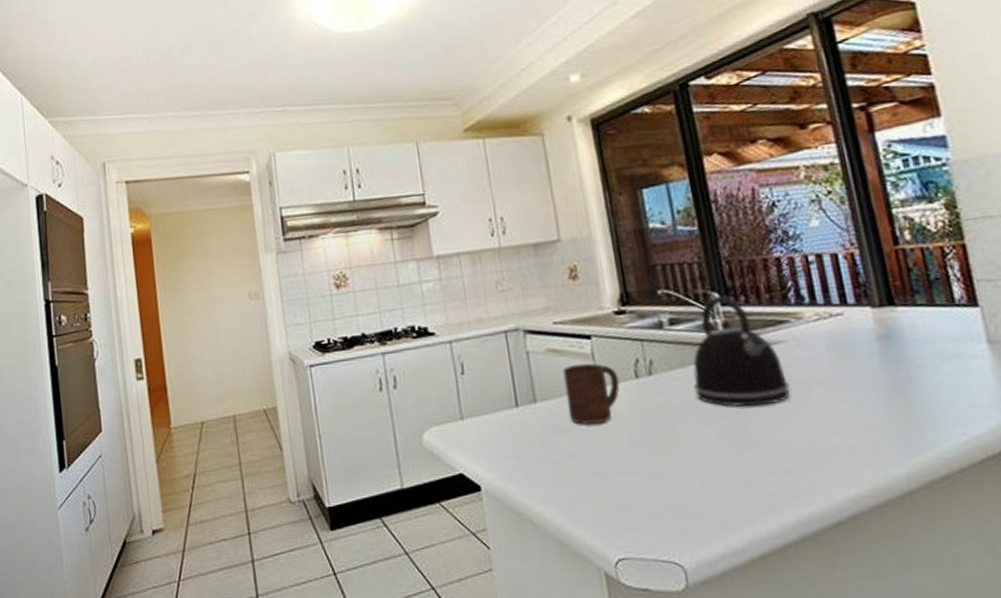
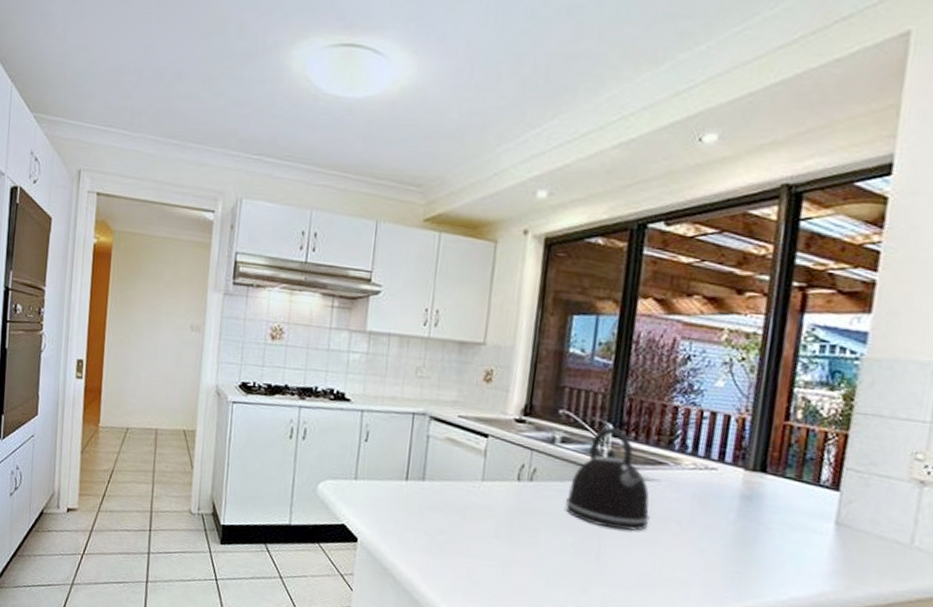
cup: present [562,363,620,425] -> none [450,456,503,512]

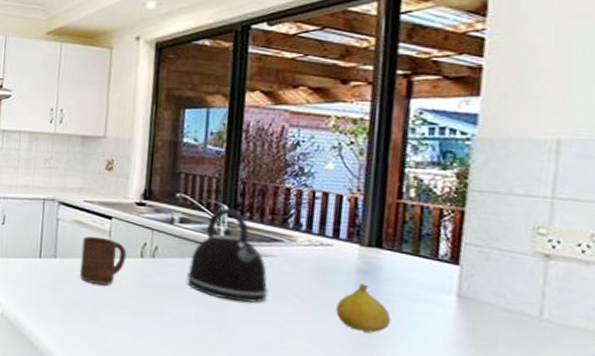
cup: none [450,456,503,512] -> present [79,236,127,285]
fruit: none [716,510,771,563] -> present [336,283,392,333]

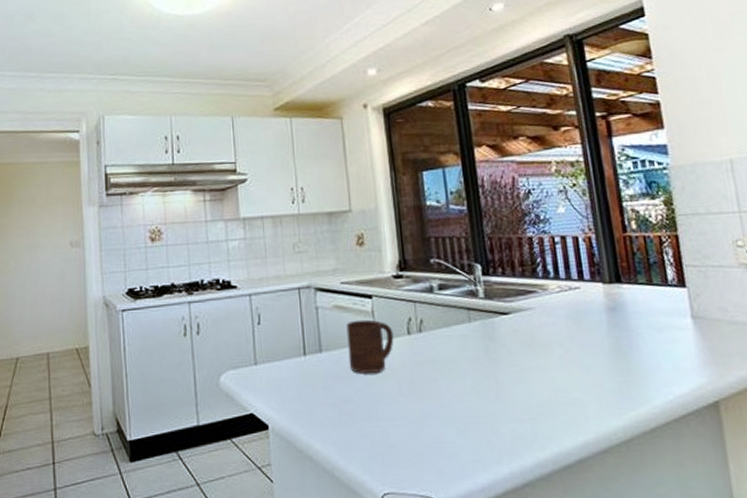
kettle: present [186,208,268,304] -> none [455,267,535,364]
fruit: present [336,283,392,333] -> none [596,321,646,370]

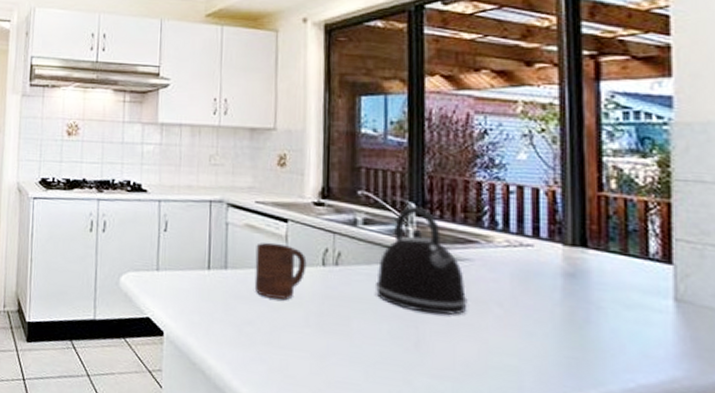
kettle: none [455,267,535,364] -> present [374,206,468,316]

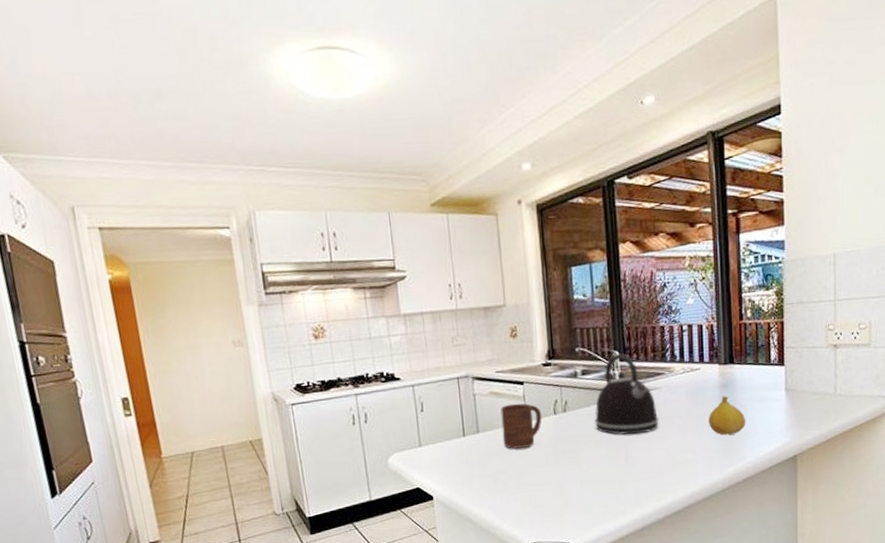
fruit: none [545,289,606,346] -> present [709,396,746,435]

